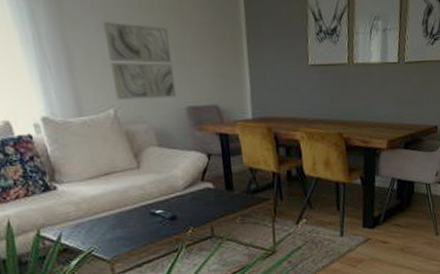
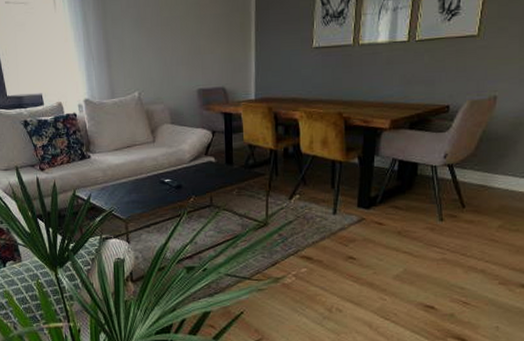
wall art: present [103,22,176,100] -> none [136,19,190,84]

